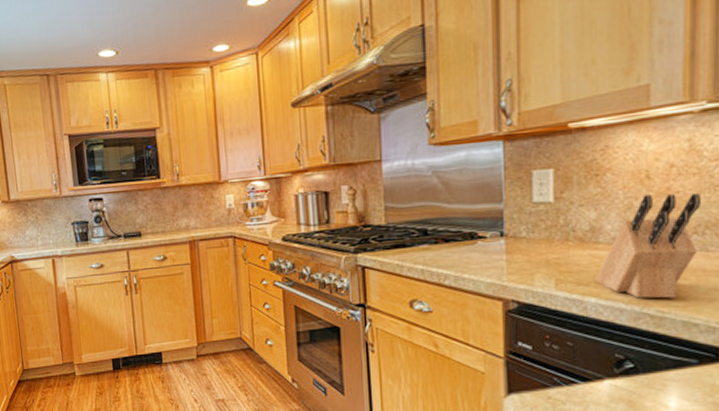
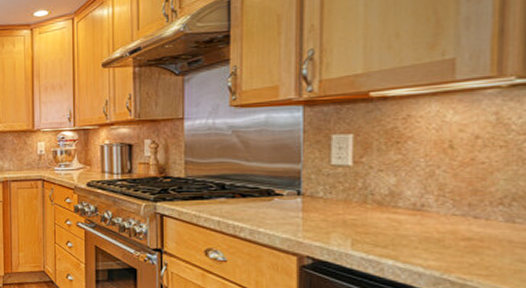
knife block: present [596,192,700,299] -> none [394,164,507,267]

